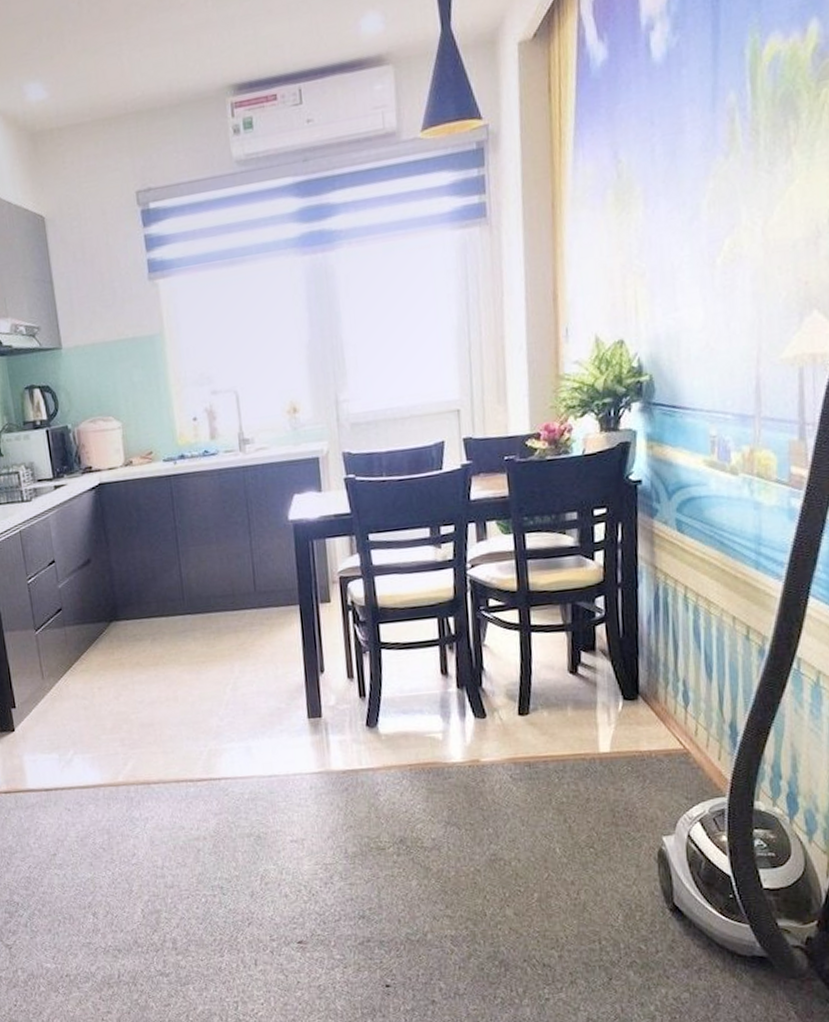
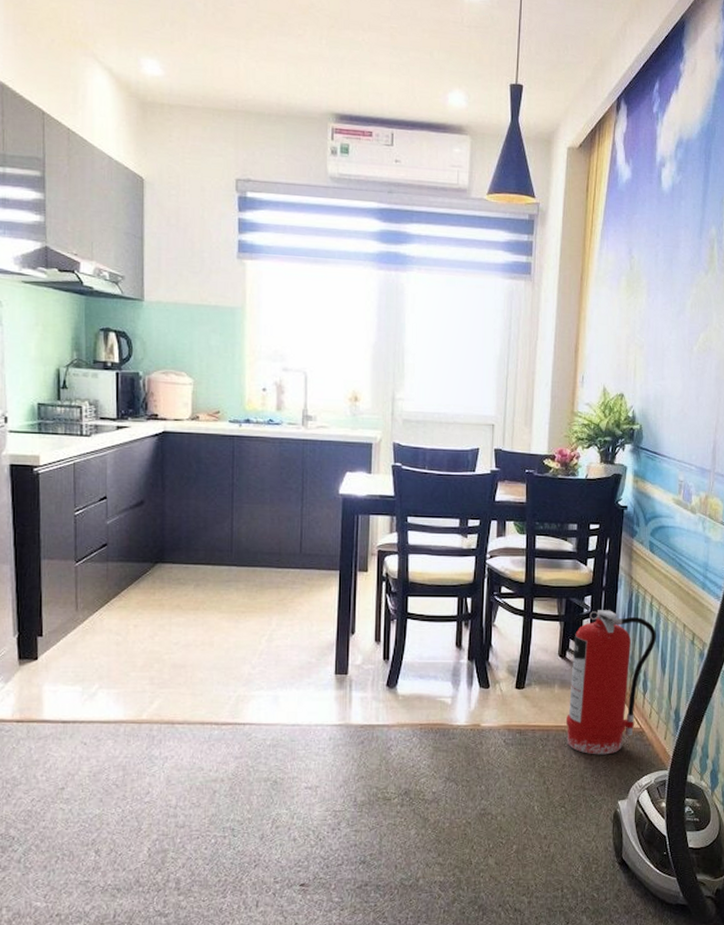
fire extinguisher: none [585,610,697,785] -> present [565,610,657,755]

